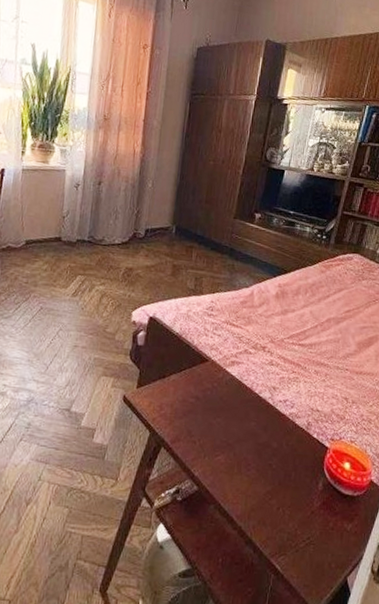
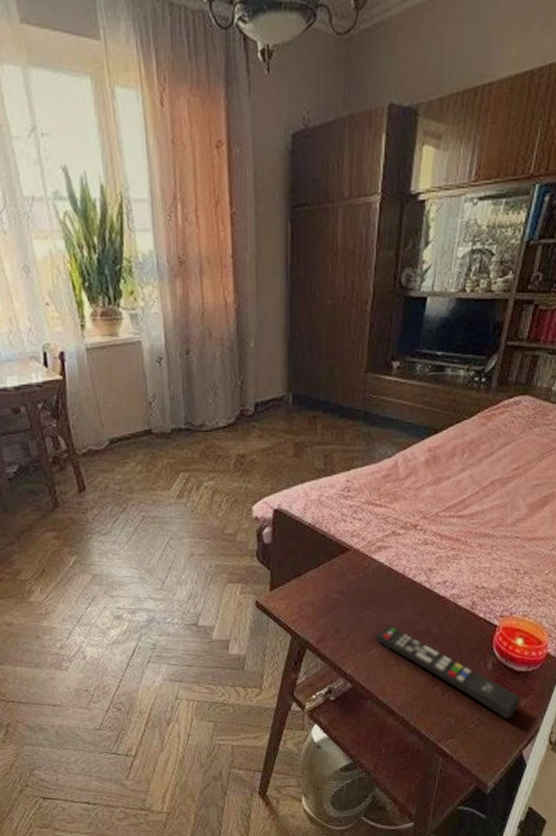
remote control: none [222,434,347,542] -> present [375,625,522,719]

